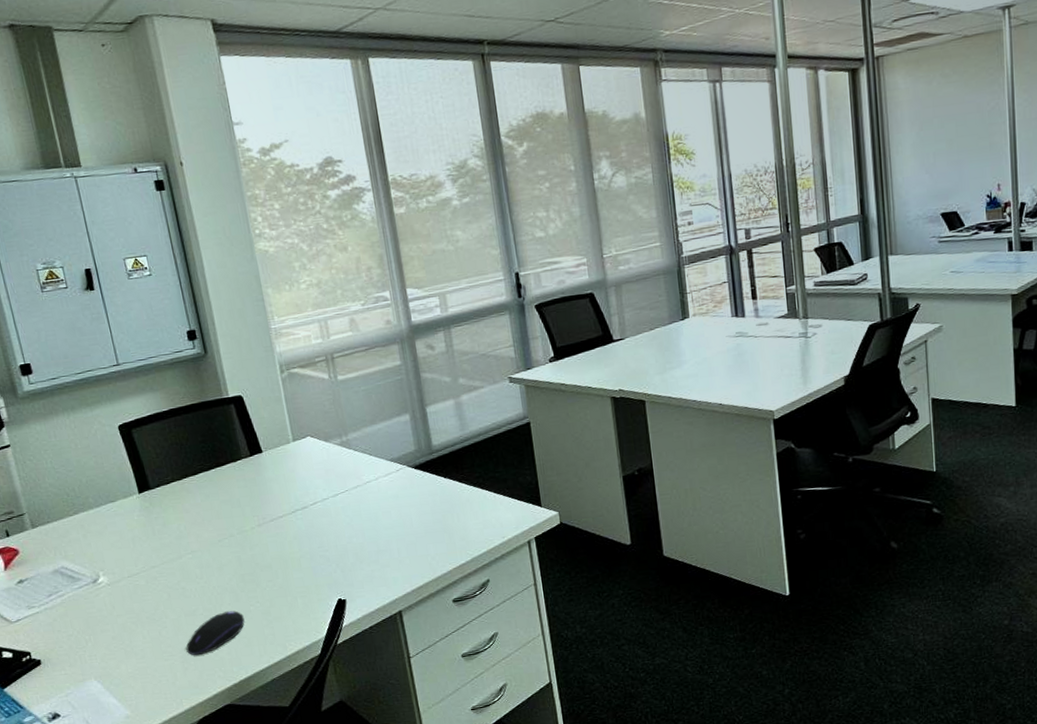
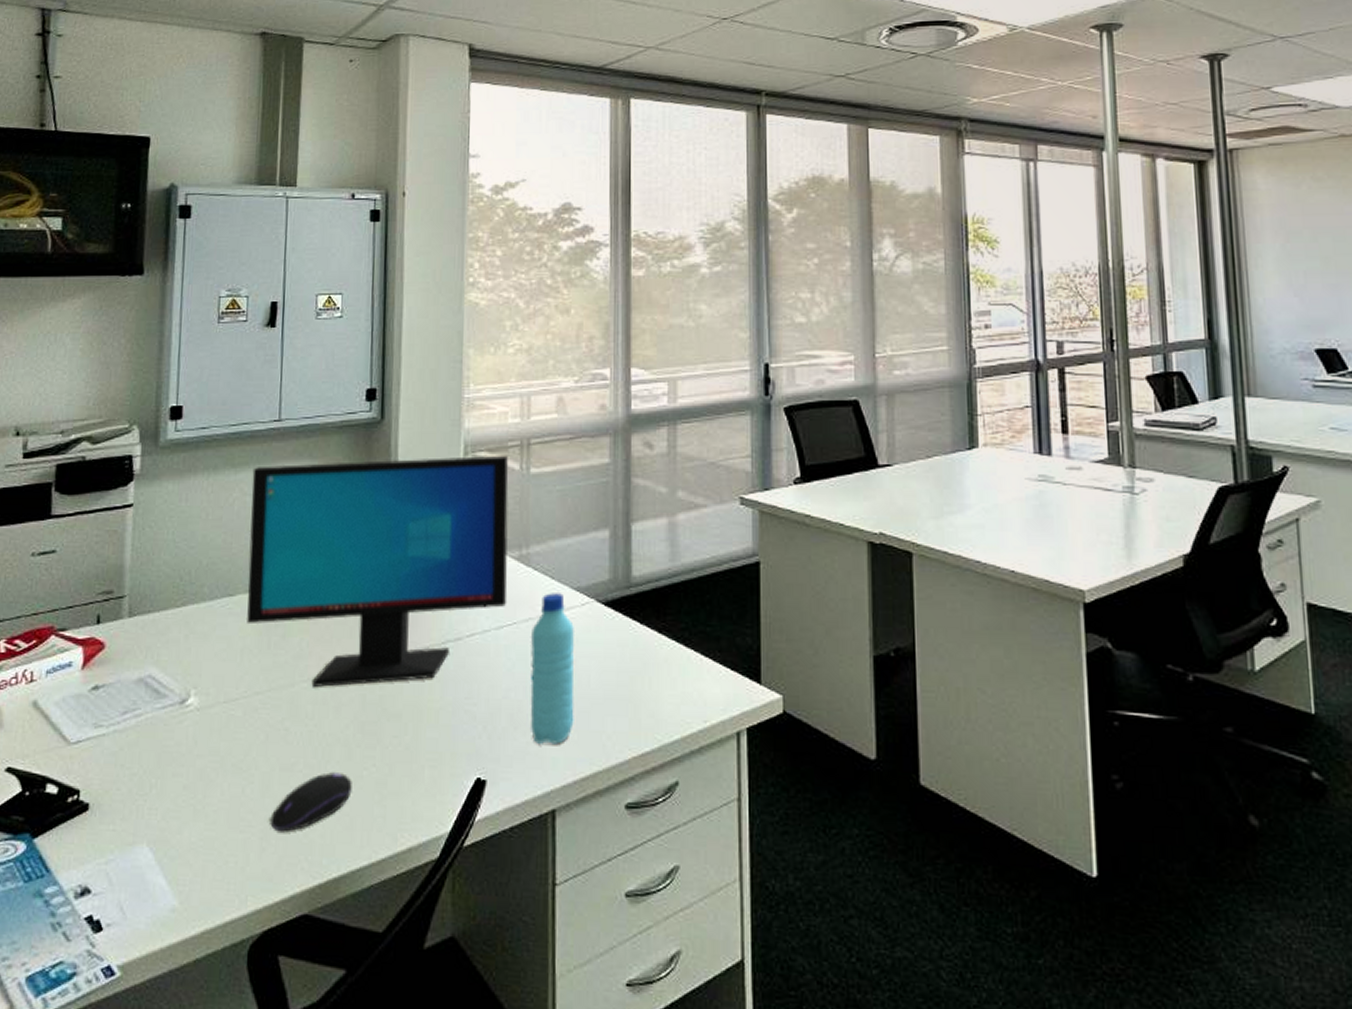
computer monitor: none [105,368,338,556] -> present [246,455,509,687]
water bottle: none [360,464,405,570] -> present [530,593,575,745]

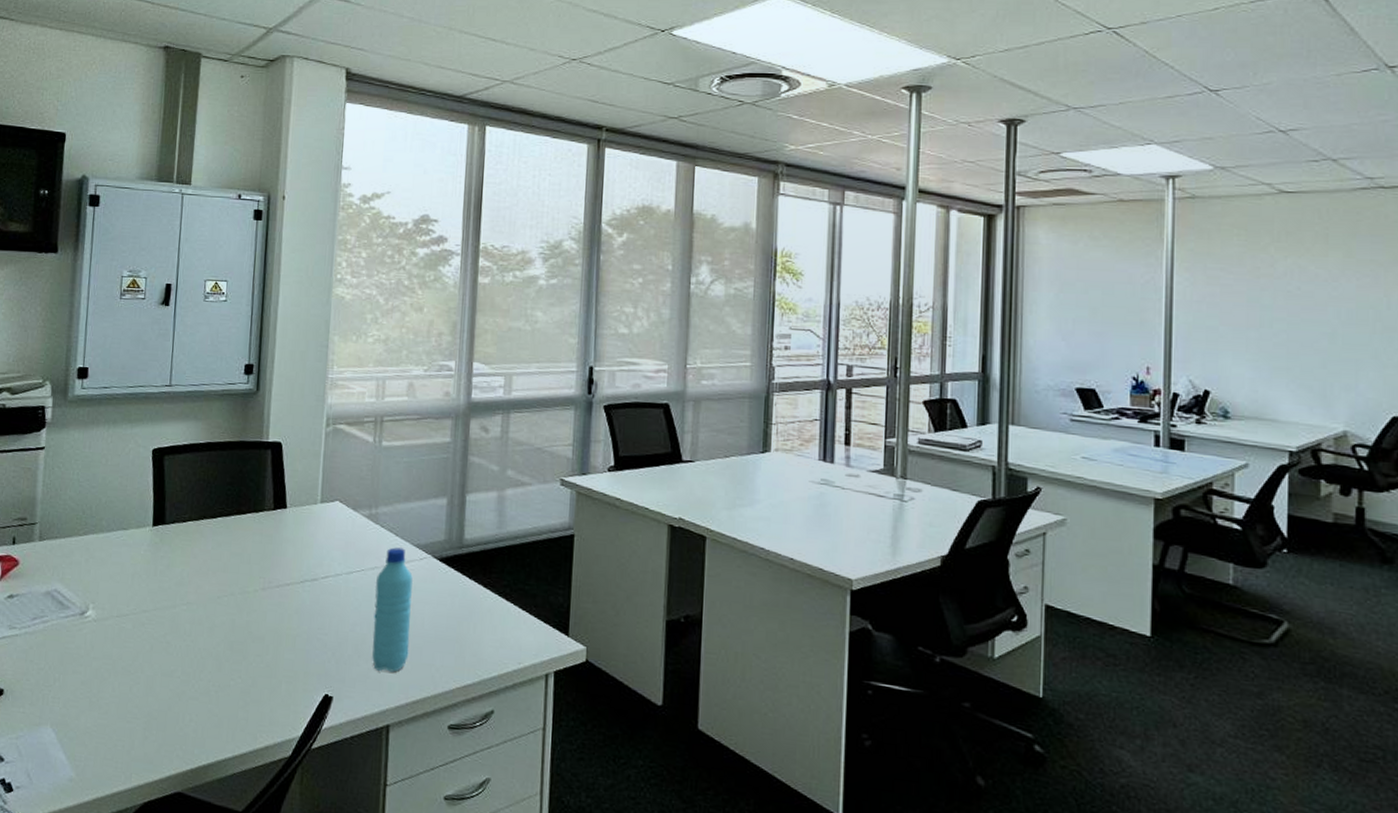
computer monitor: present [246,455,509,687] -> none [137,423,364,611]
computer mouse: present [270,772,352,832] -> none [152,680,221,725]

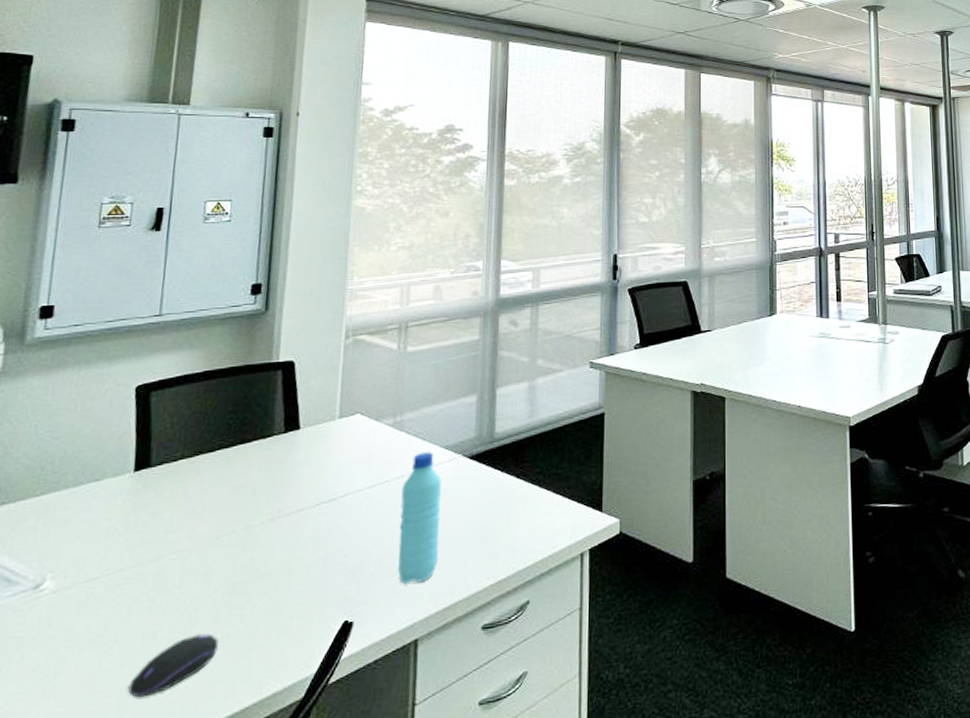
computer mouse: none [152,680,221,725] -> present [128,634,219,698]

